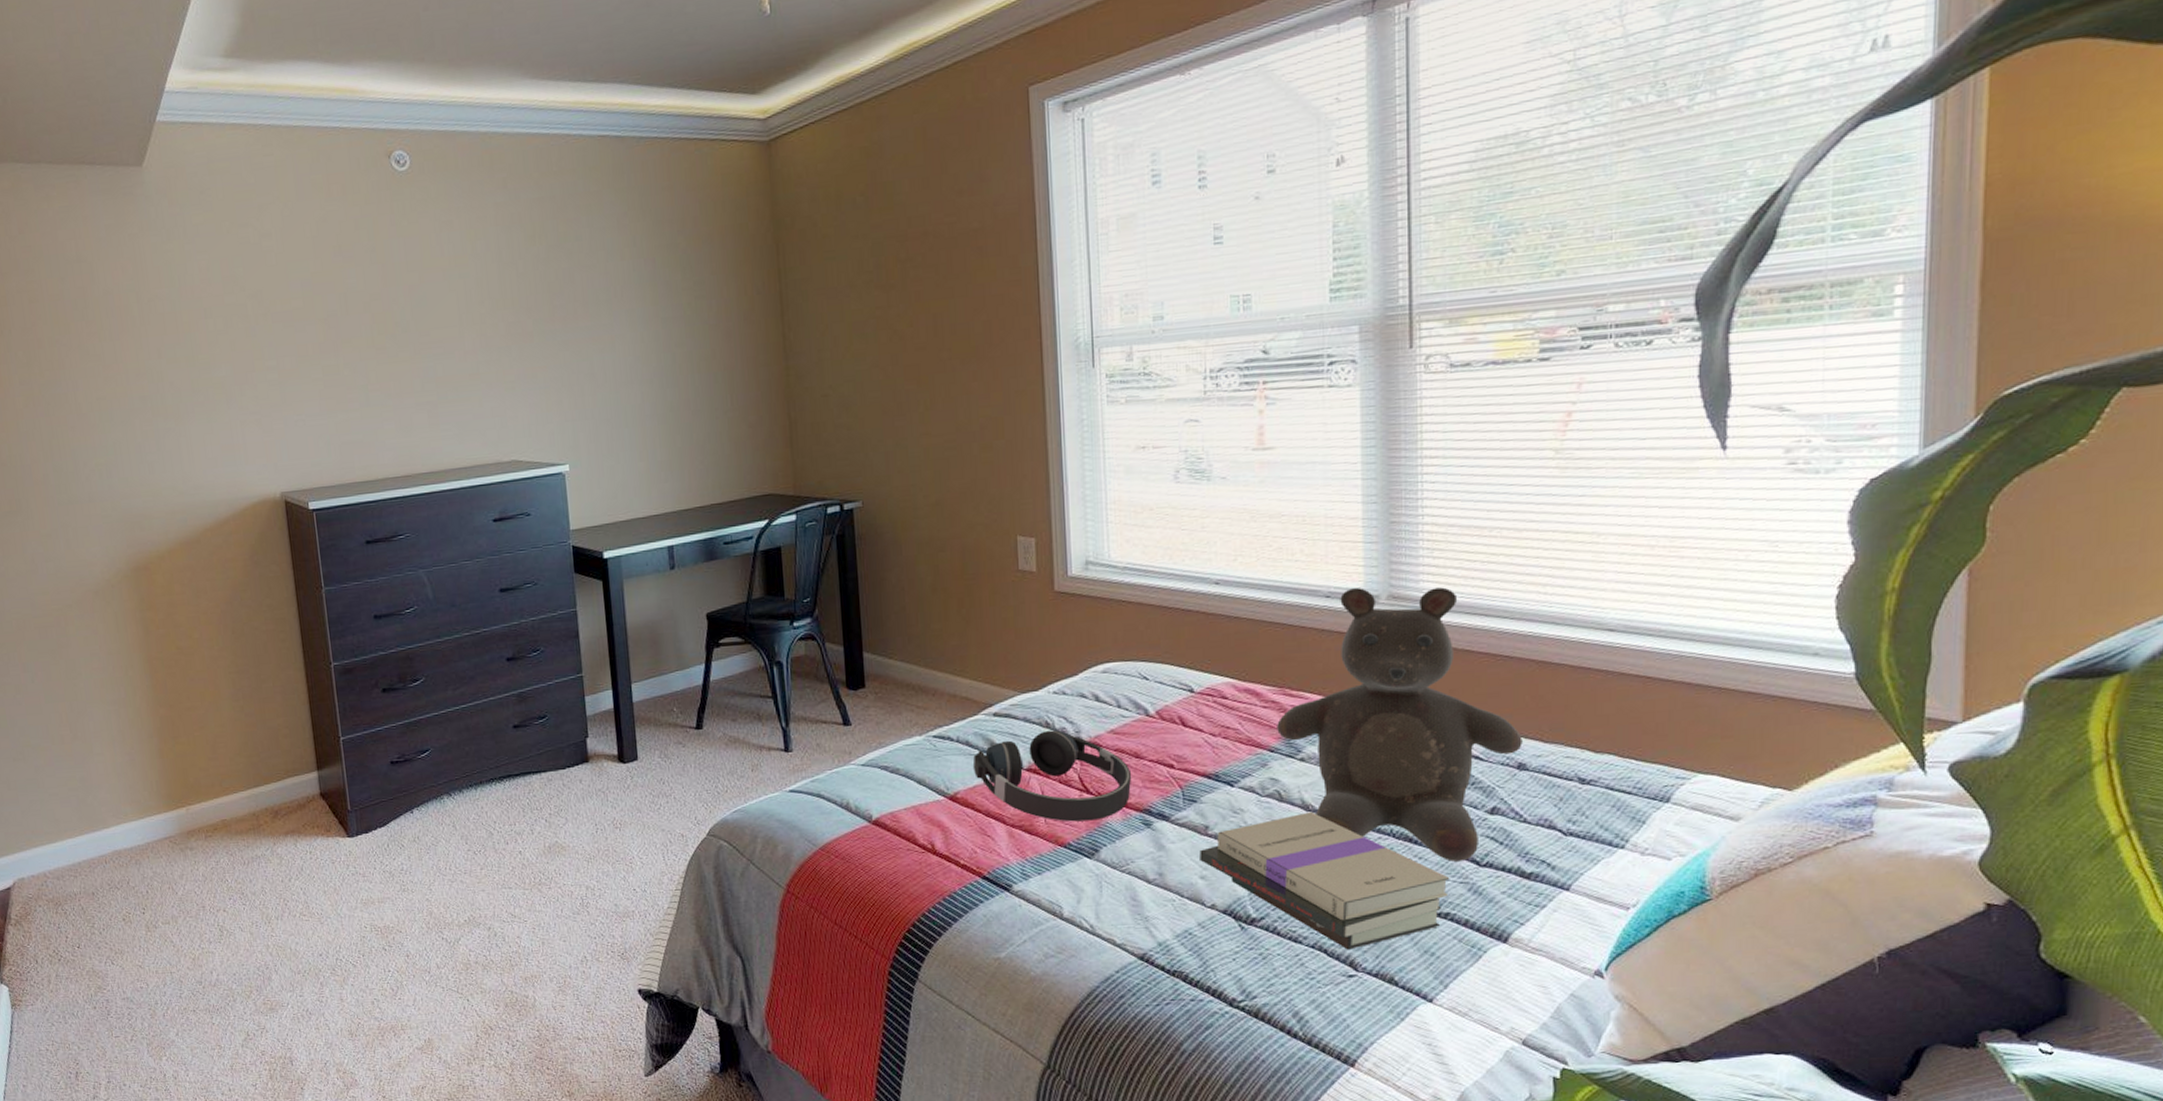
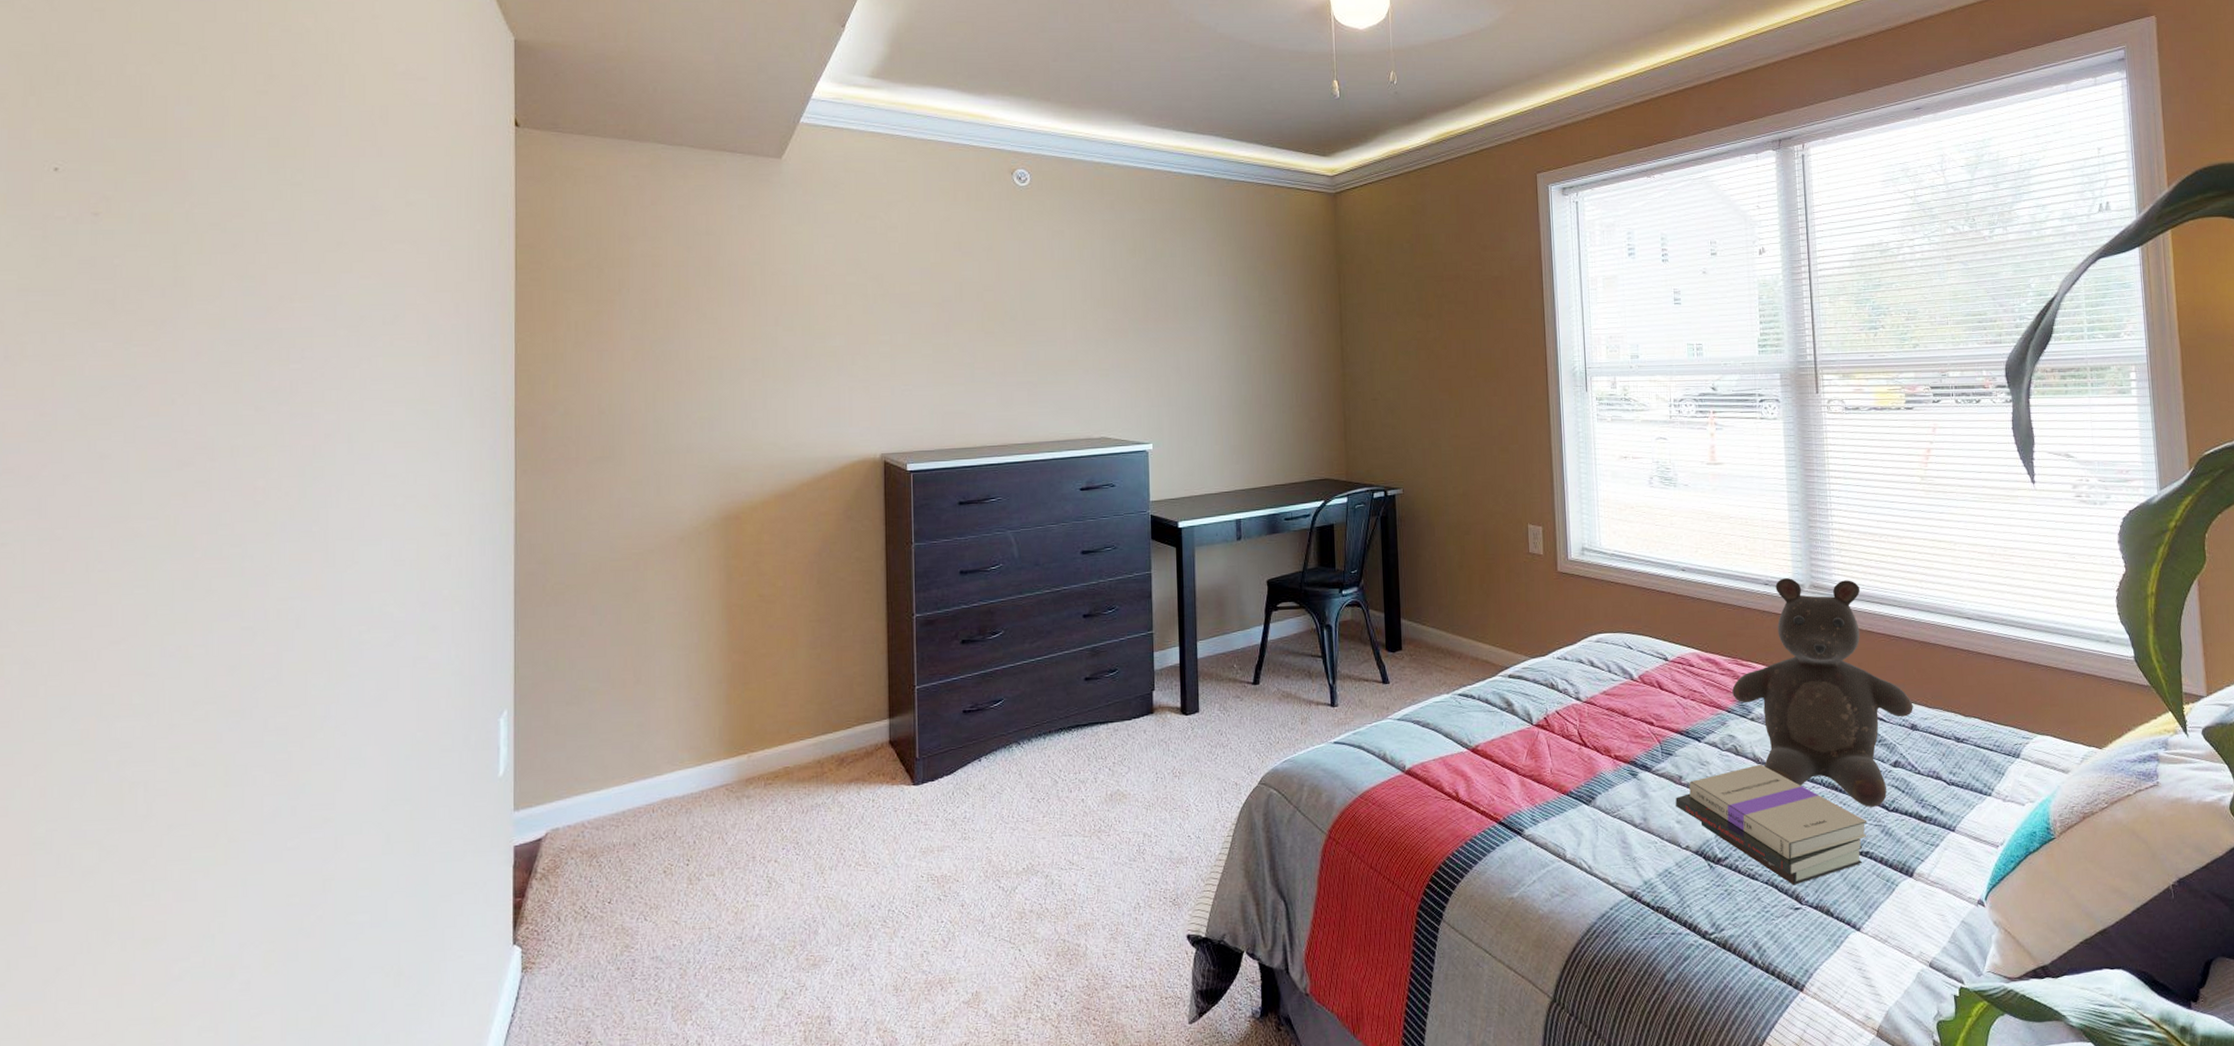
headphones: present [972,730,1132,822] -> none [1491,690,1621,772]

